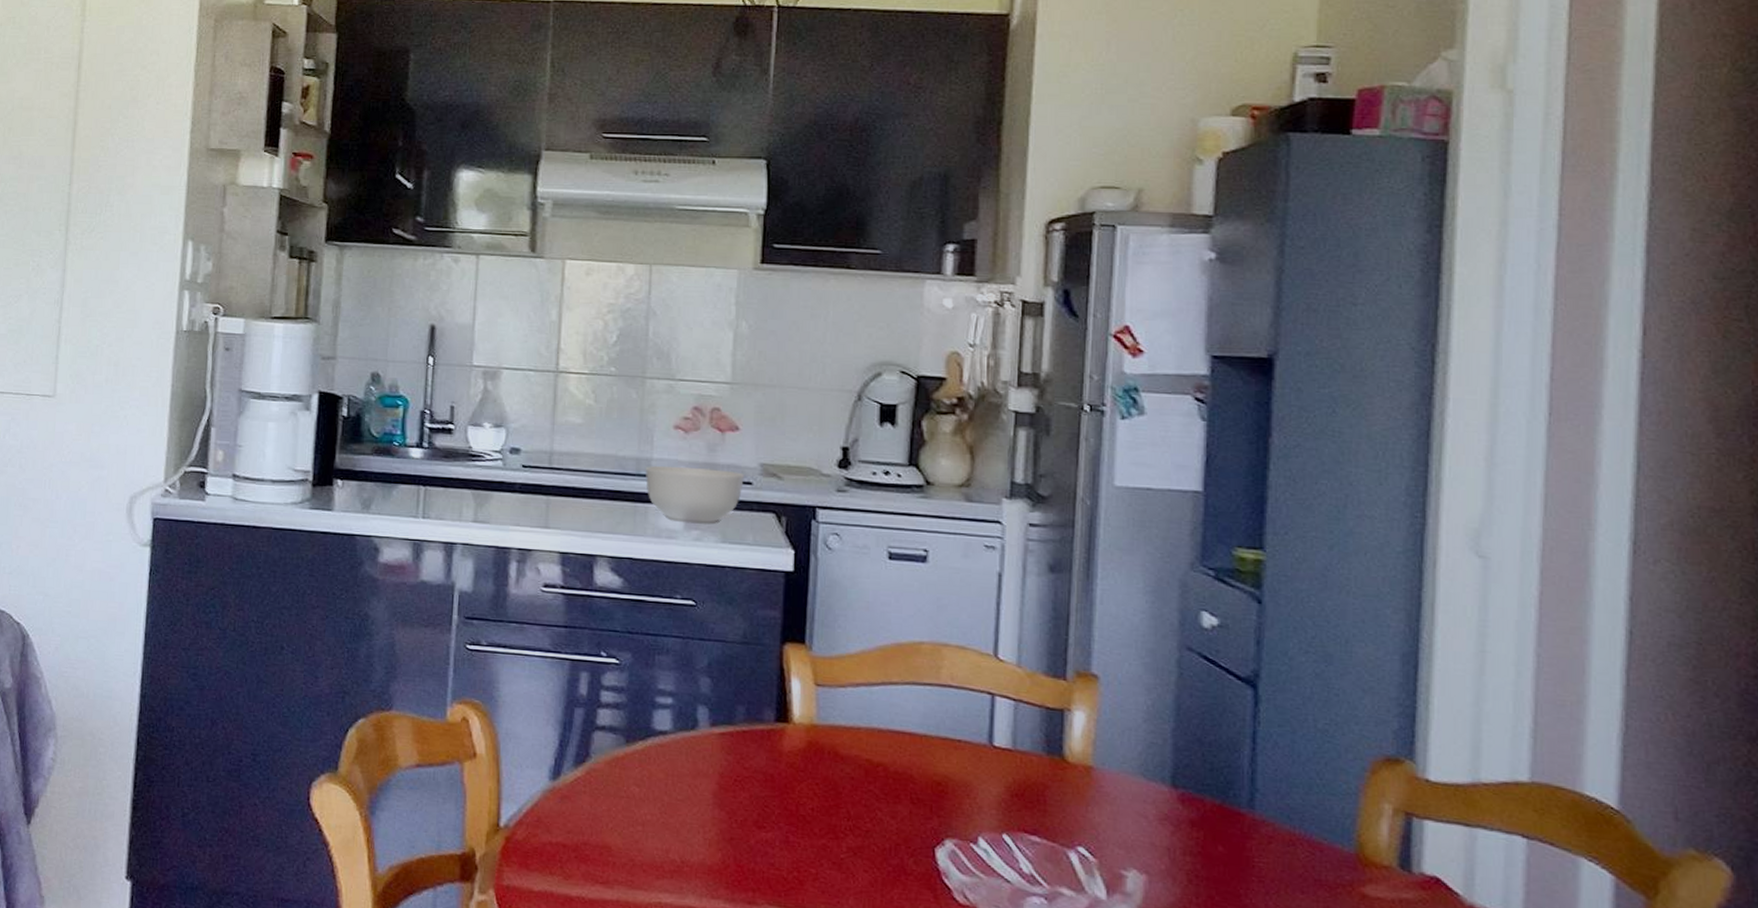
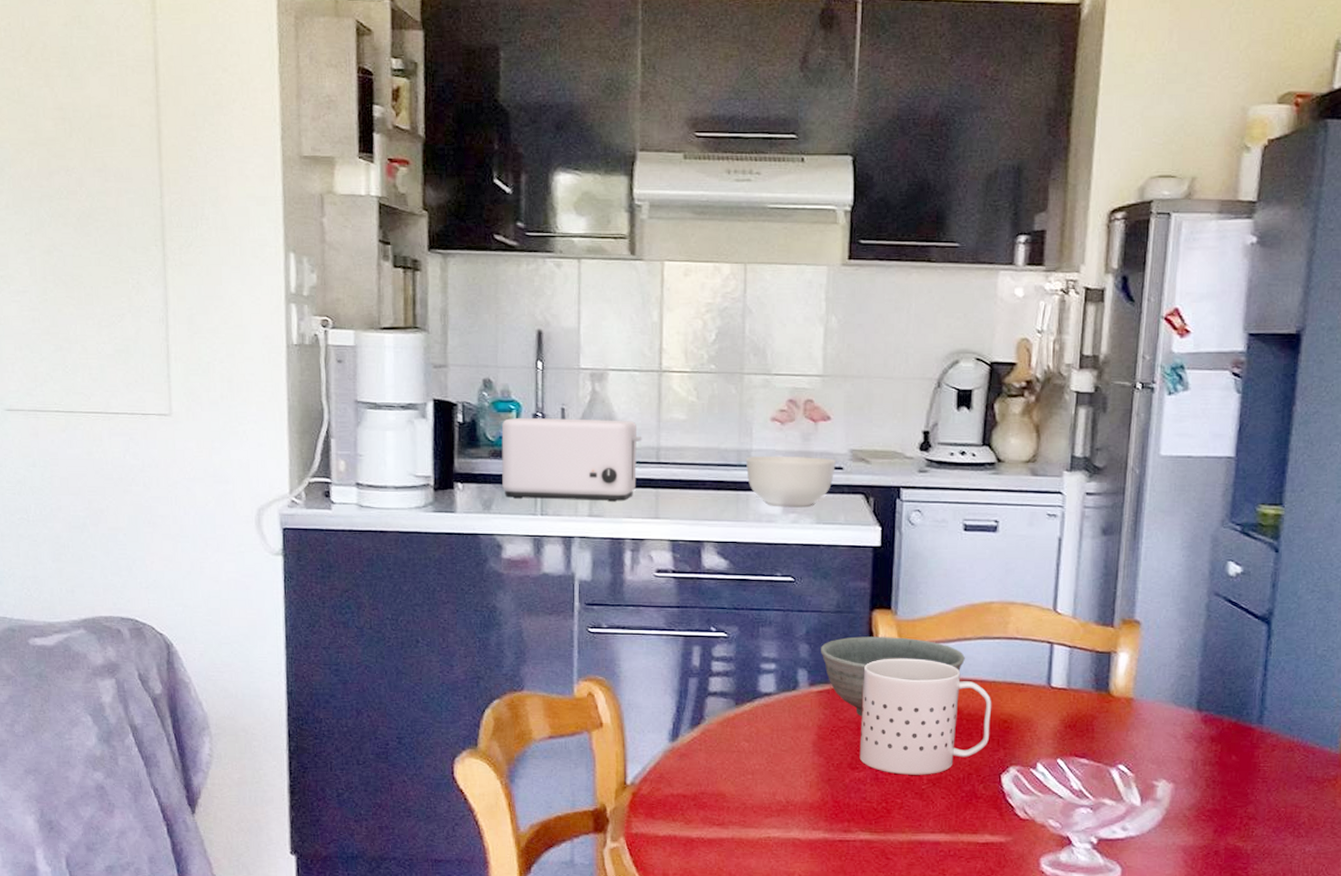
toaster: none [384,413,535,509] -> present [501,417,642,503]
bowl: none [724,672,891,766] -> present [821,636,965,717]
mug: none [767,700,923,842] -> present [859,658,992,775]

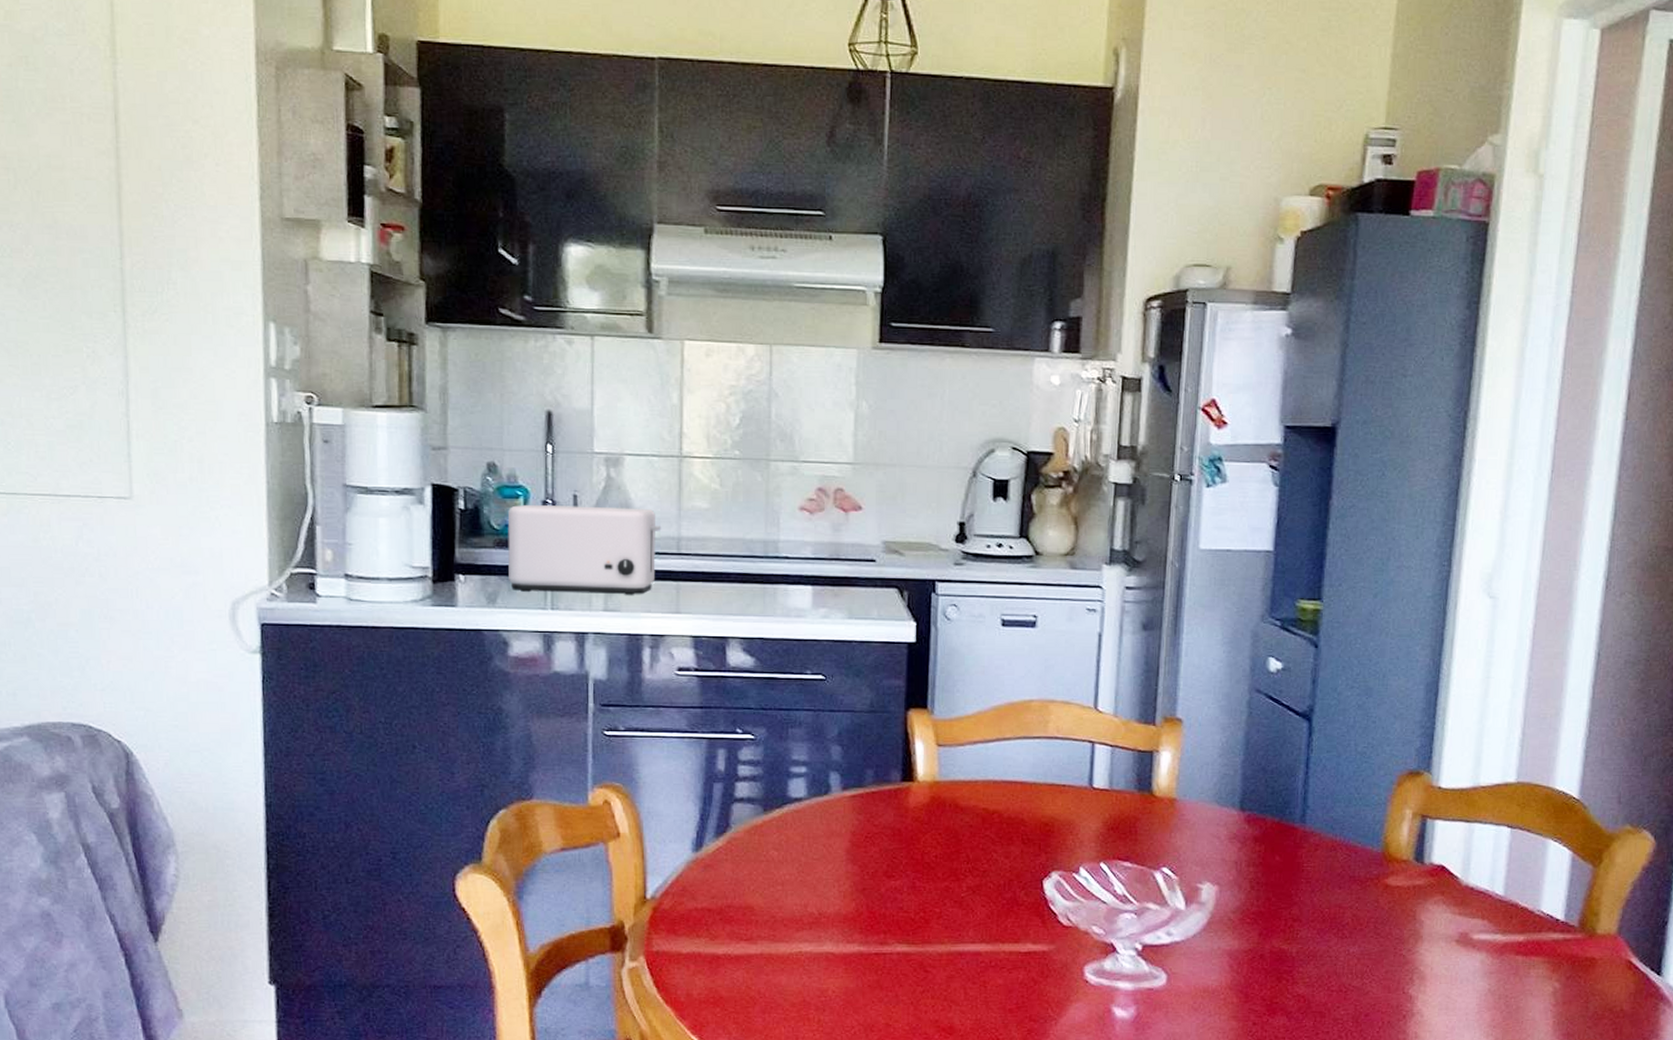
bowl: present [745,455,836,508] -> none [772,547,868,602]
bowl: present [821,636,965,717] -> none [854,737,1004,822]
mug: present [859,658,992,775] -> none [895,760,1033,882]

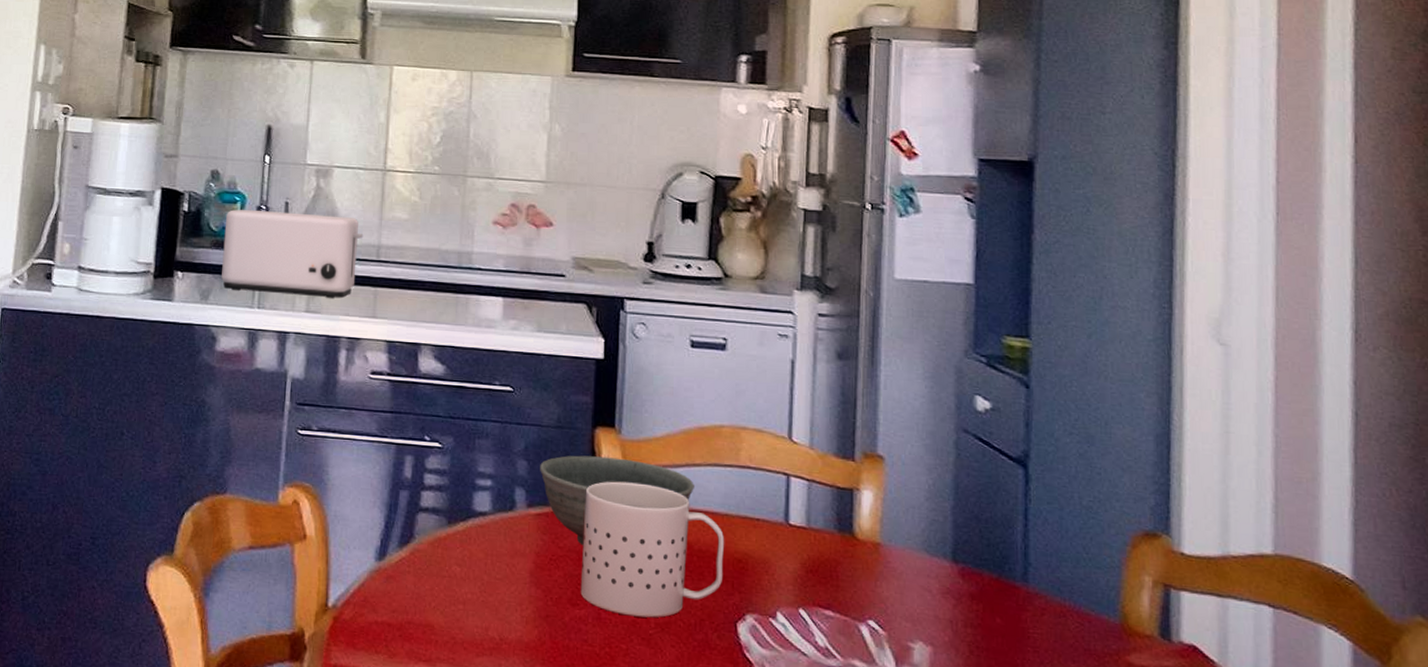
bowl: none [854,737,1004,822] -> present [540,455,694,546]
mug: none [895,760,1033,882] -> present [580,481,725,618]

